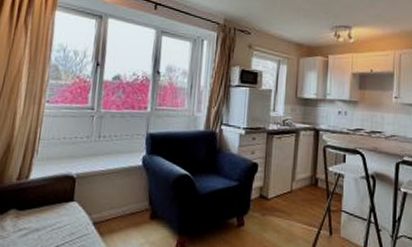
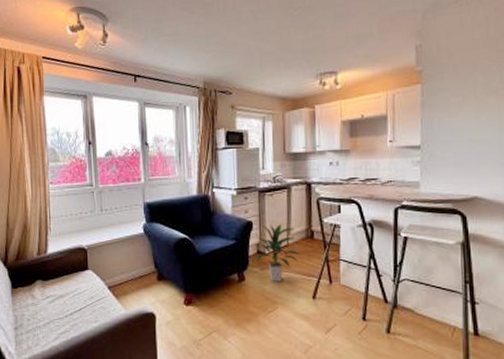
indoor plant: none [258,168,304,230] -> present [257,224,301,282]

